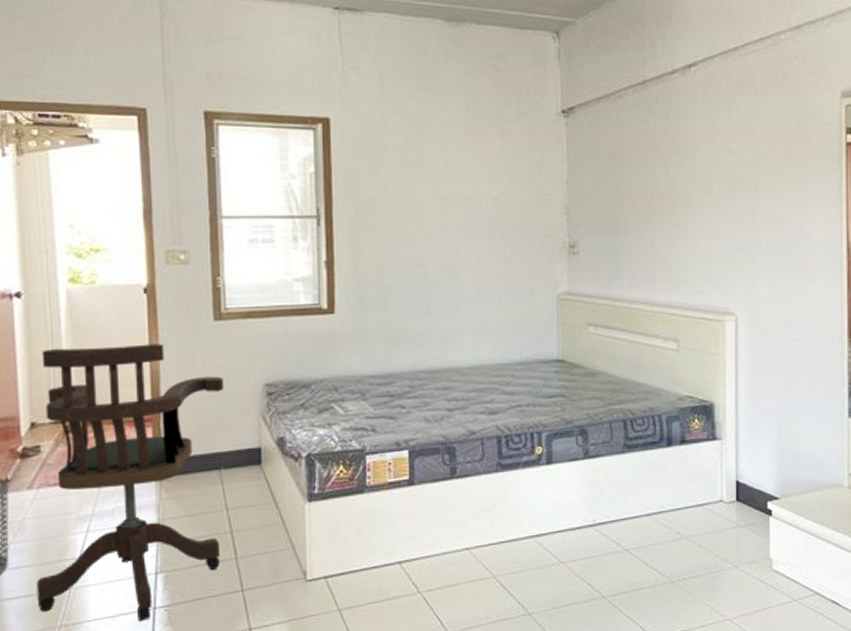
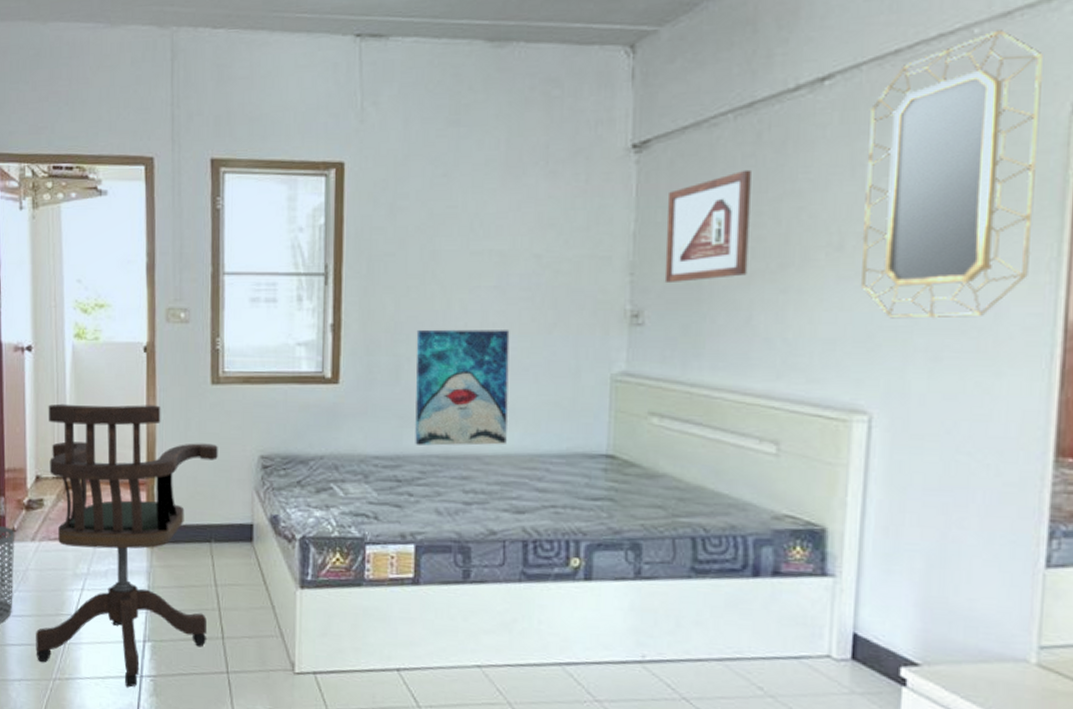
wall art: none [400,261,480,363] -> present [415,329,510,446]
picture frame: none [590,132,649,221] -> present [664,169,751,284]
home mirror: none [722,37,825,244] -> present [862,30,1044,319]

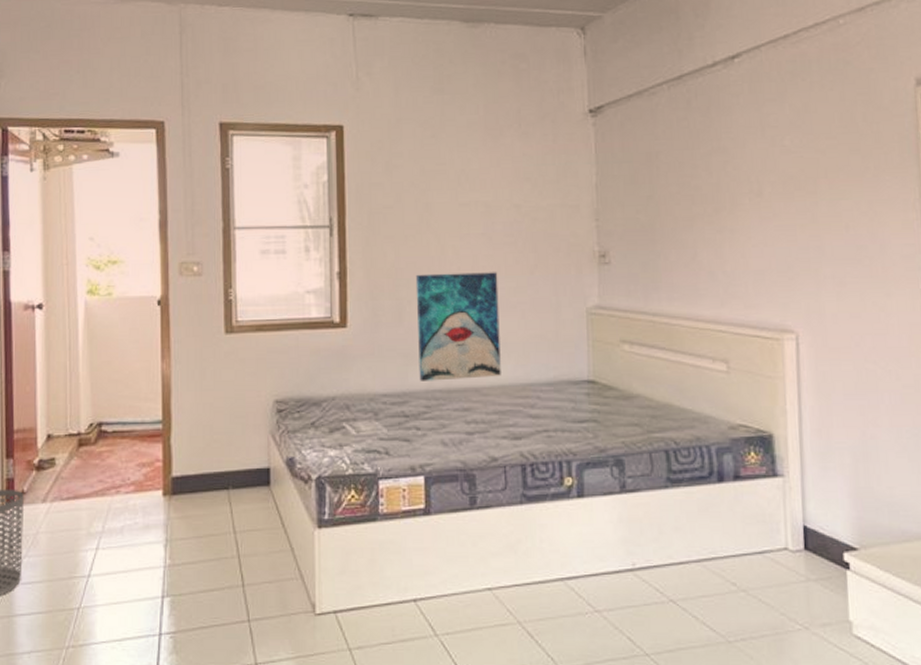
office chair: present [36,403,218,688] -> none [47,357,233,647]
picture frame: present [664,169,751,284] -> none [621,130,690,227]
home mirror: present [862,30,1044,319] -> none [771,21,901,252]

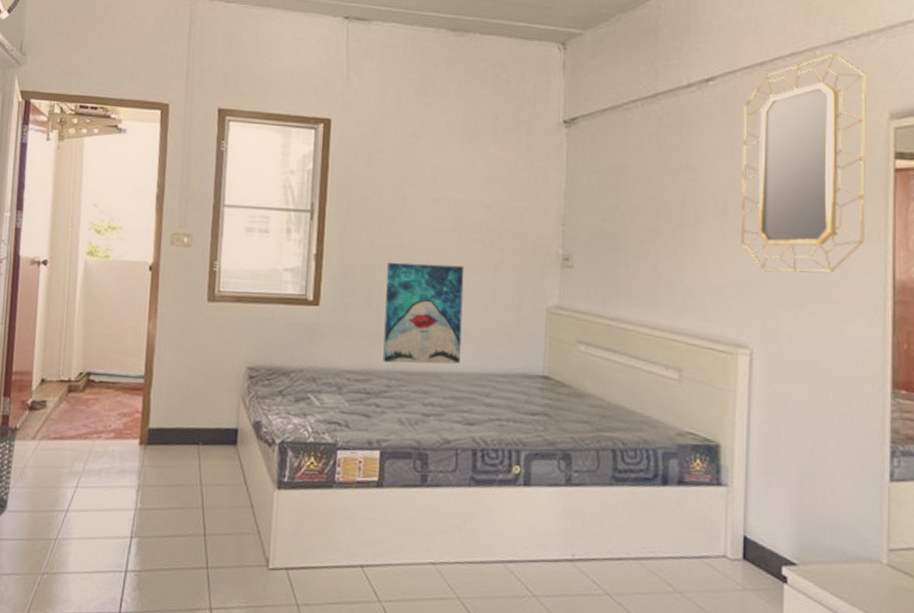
home mirror: none [771,21,901,252] -> present [740,53,868,273]

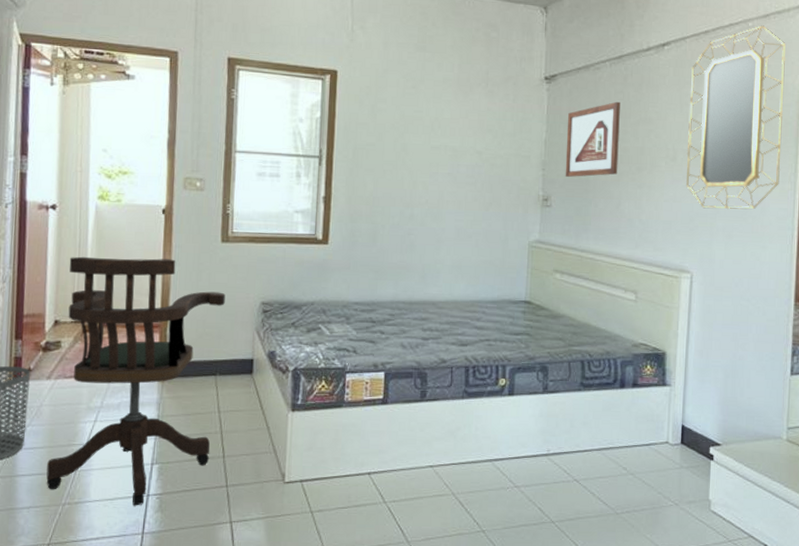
office chair: none [26,313,210,582] -> present [46,256,225,506]
wall art: present [383,262,464,365] -> none [386,203,459,294]
picture frame: none [589,146,655,234] -> present [565,101,620,178]

